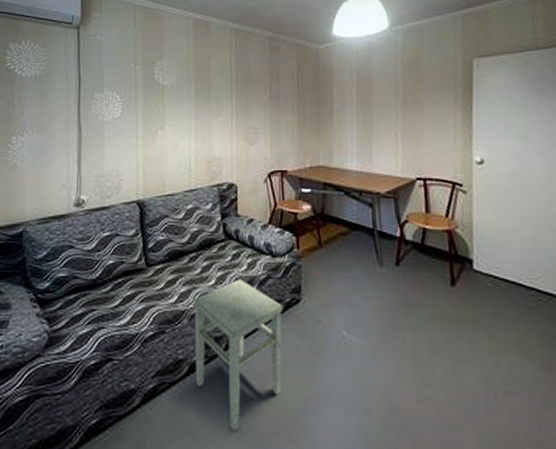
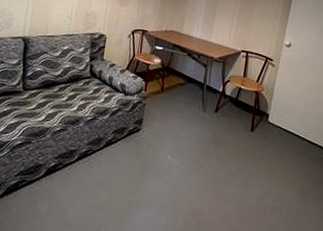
stool: present [193,279,283,431] -> none [50,108,126,221]

